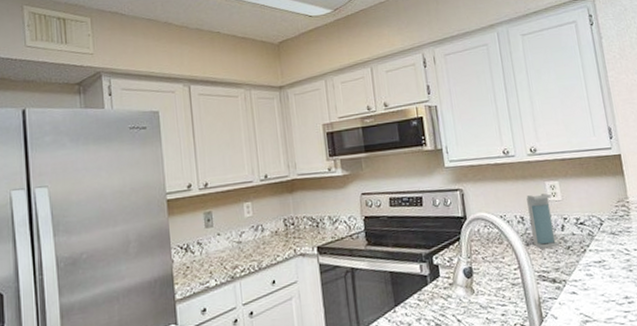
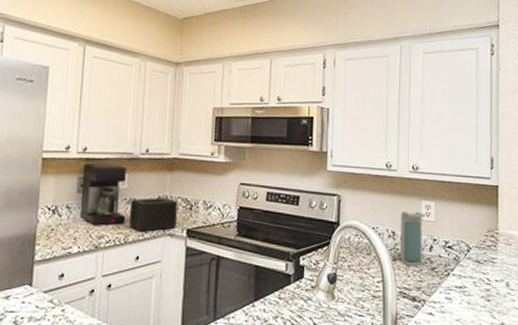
coffee maker: none [208,194,256,258] -> present [80,163,126,226]
toaster: none [258,218,306,257] -> present [129,197,178,232]

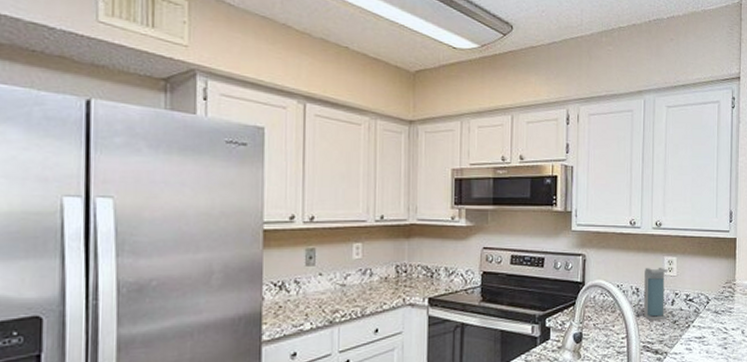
coffee maker: present [80,163,126,226] -> none [311,232,362,300]
toaster: present [129,197,178,232] -> none [366,265,417,304]

